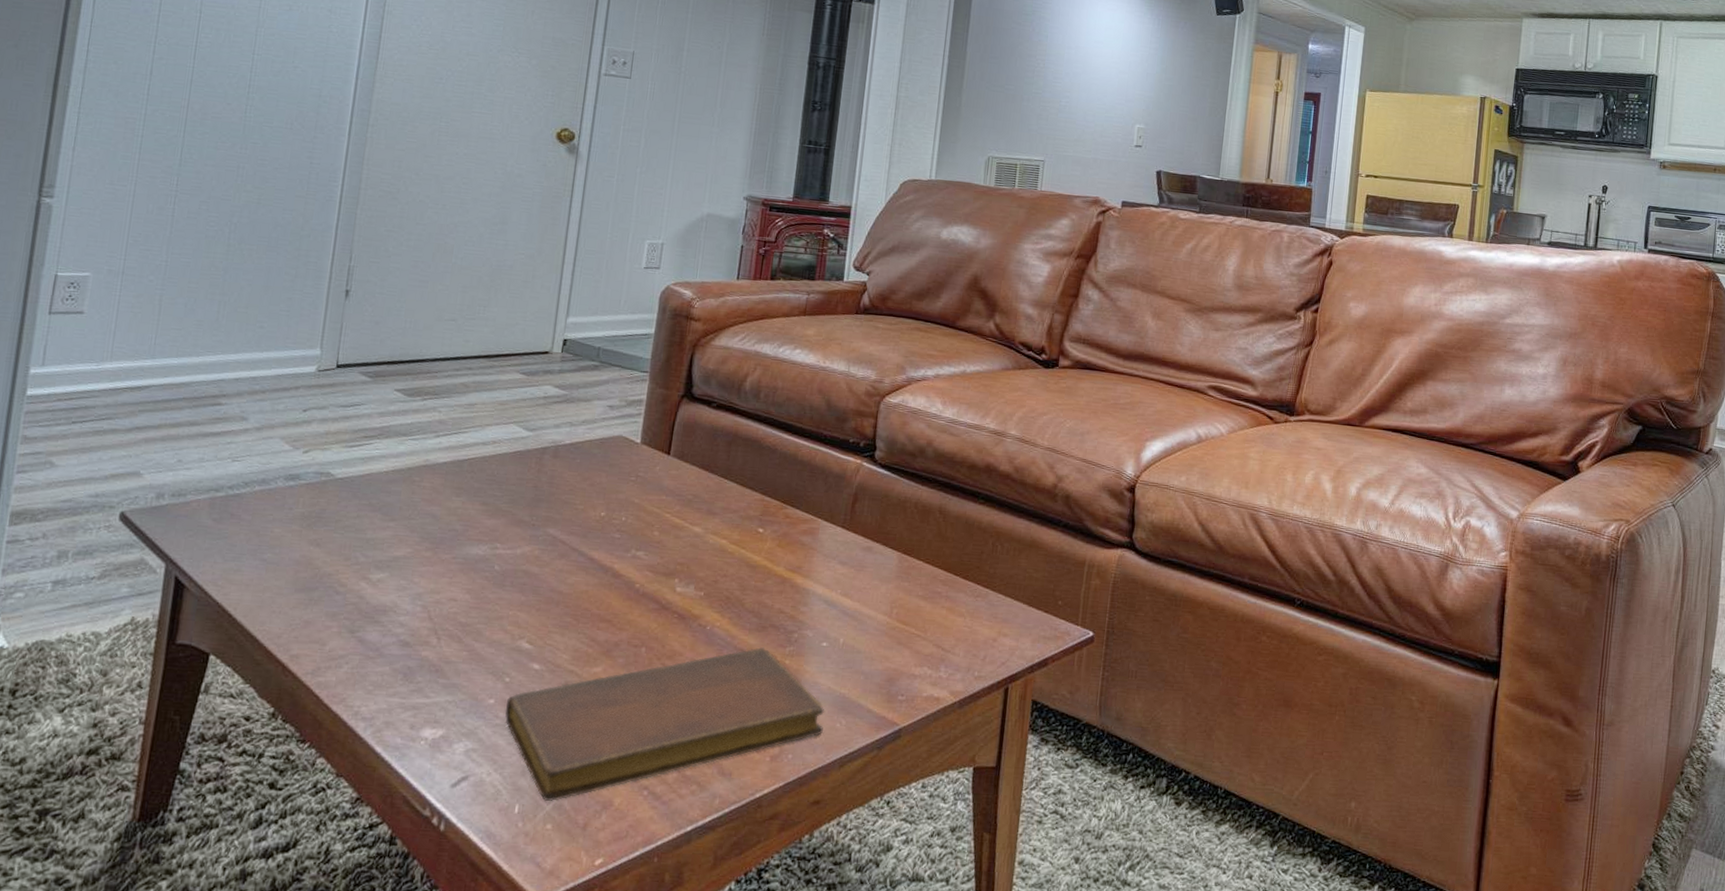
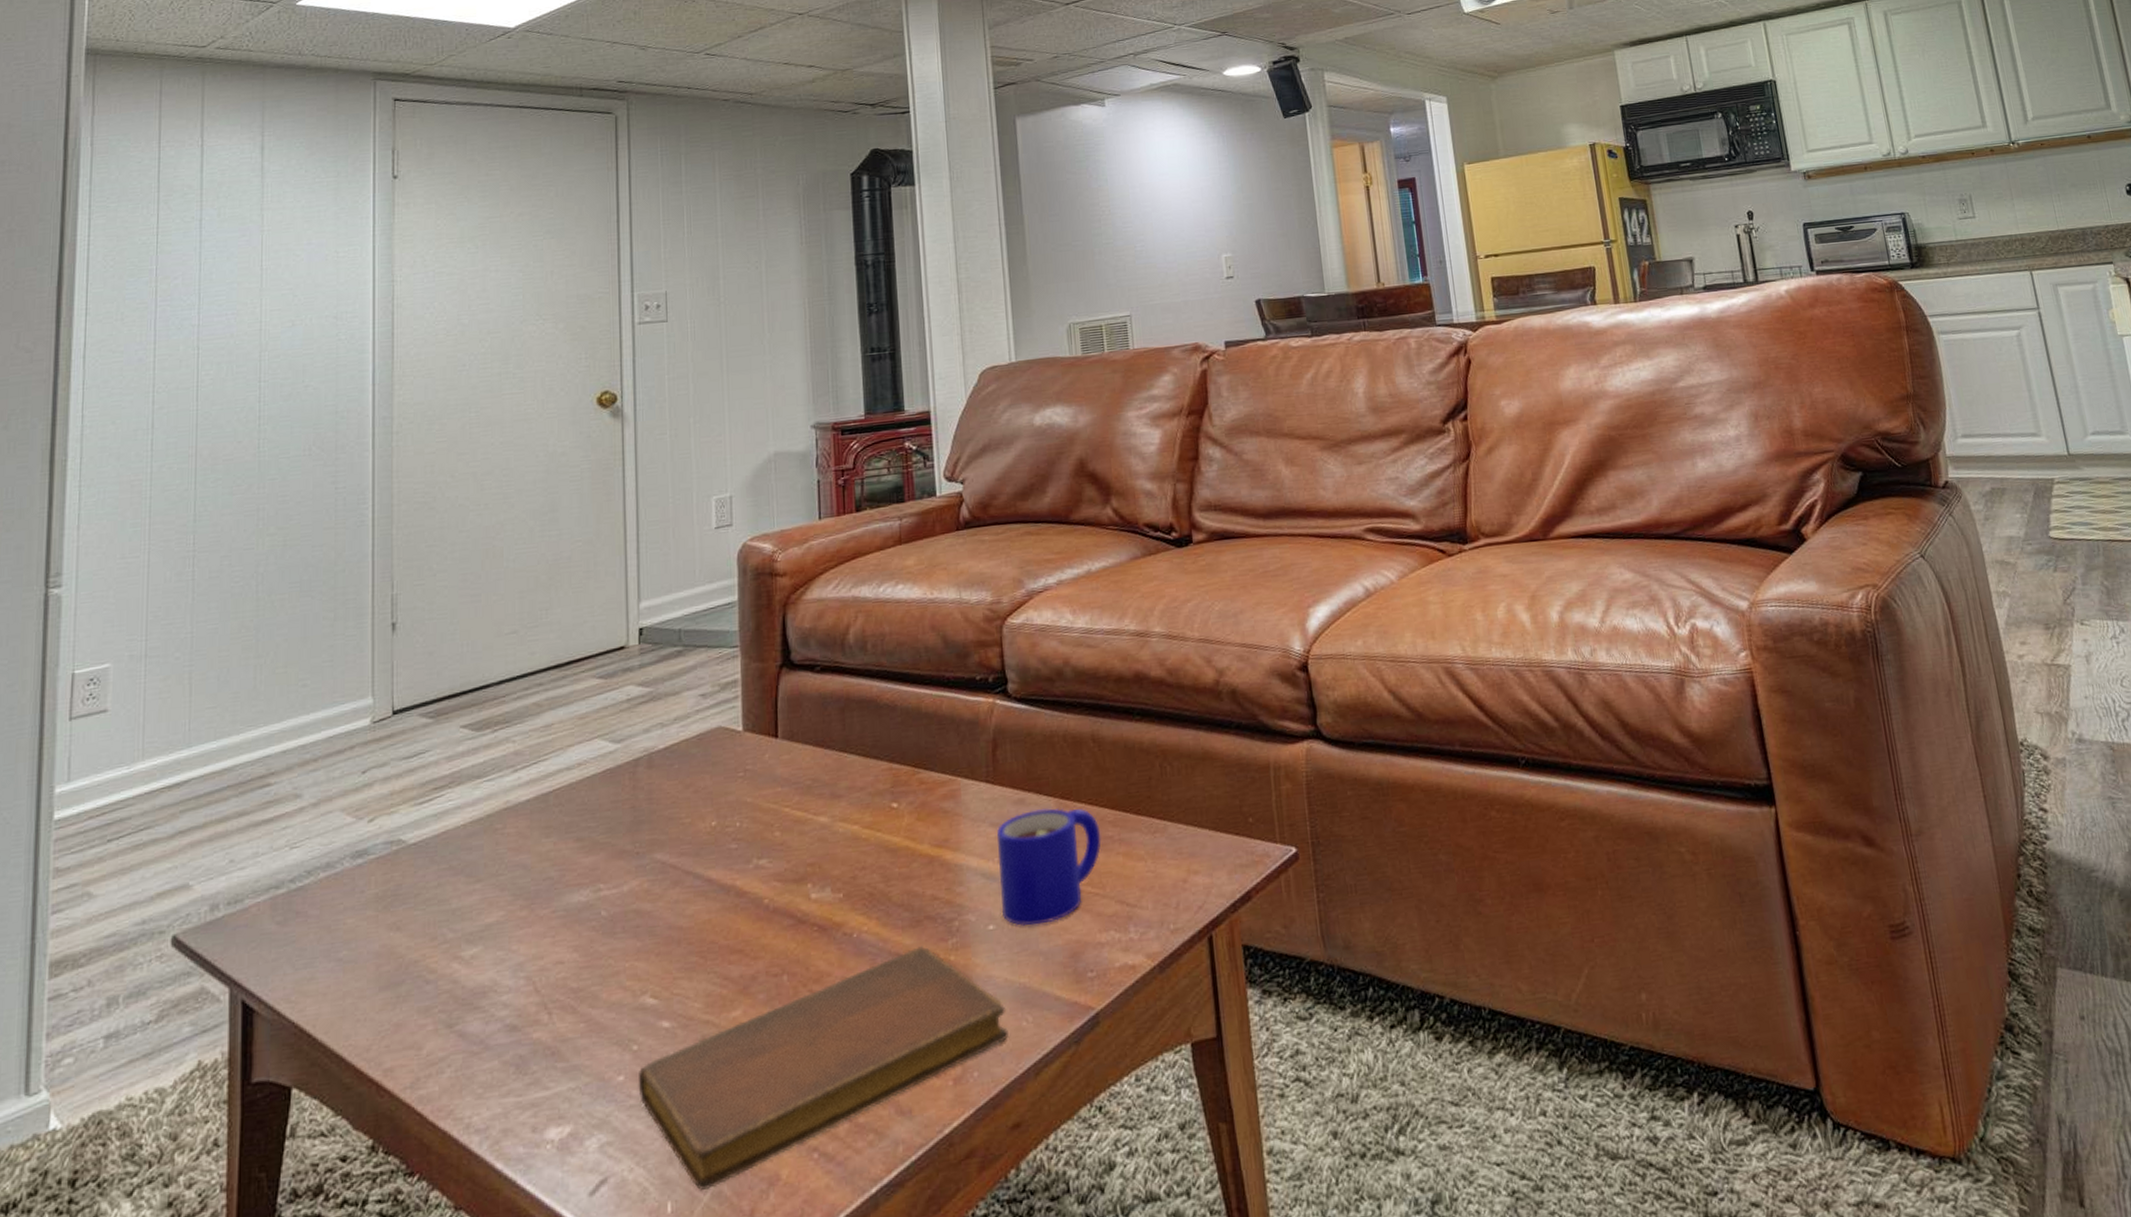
mug: none [836,558,932,650] -> present [996,808,1101,926]

